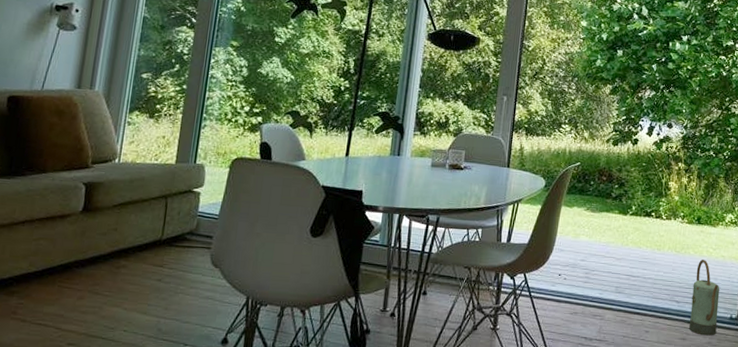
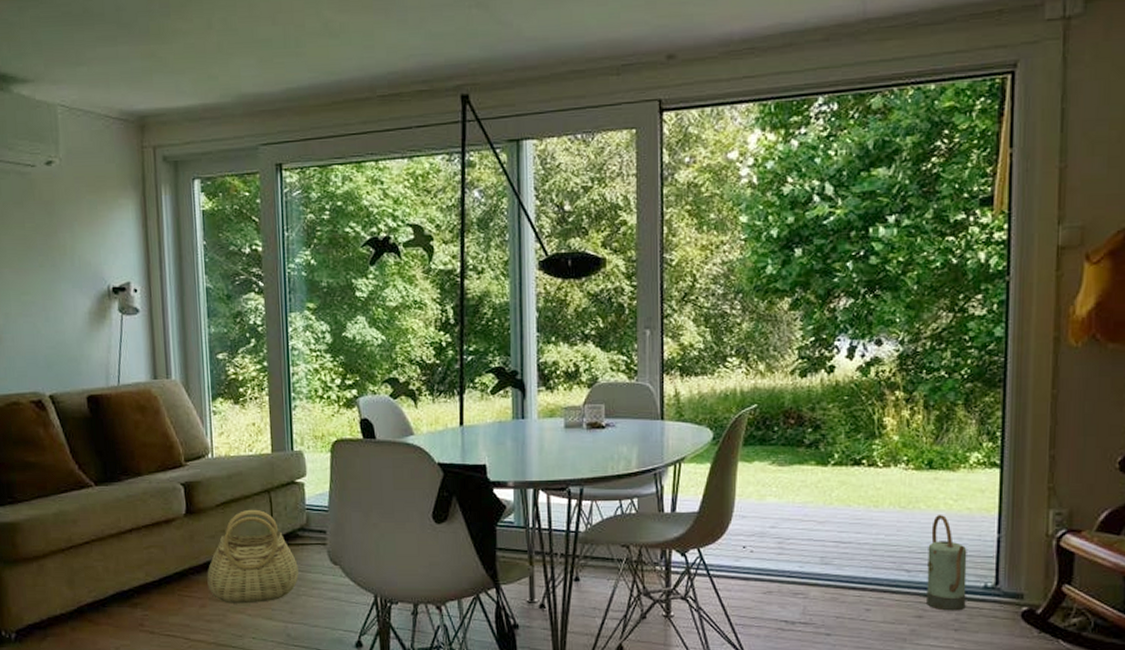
basket: none [89,211,181,298] -> present [207,509,299,604]

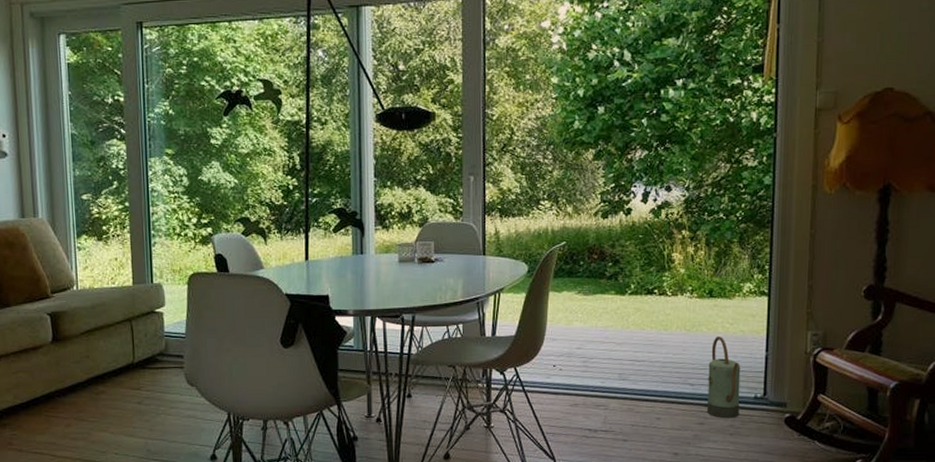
basket: present [207,509,299,604] -> none [72,336,158,423]

